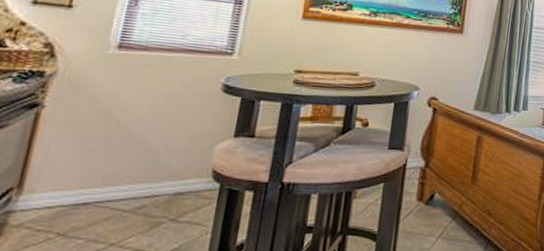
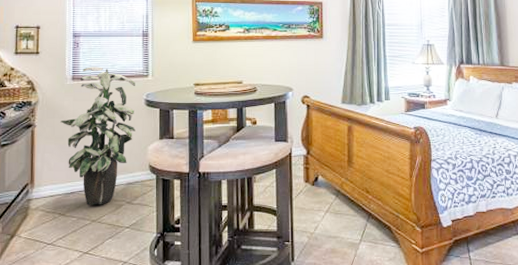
indoor plant: none [86,33,213,222] -> present [60,67,135,205]

